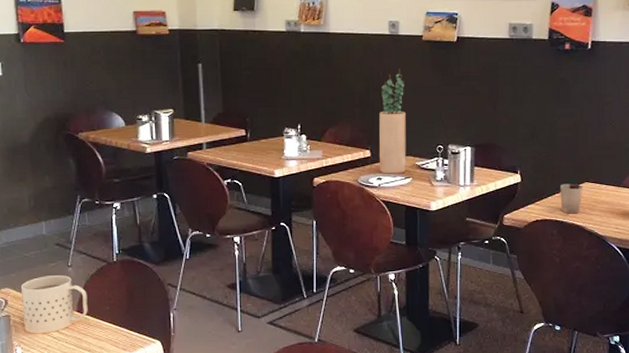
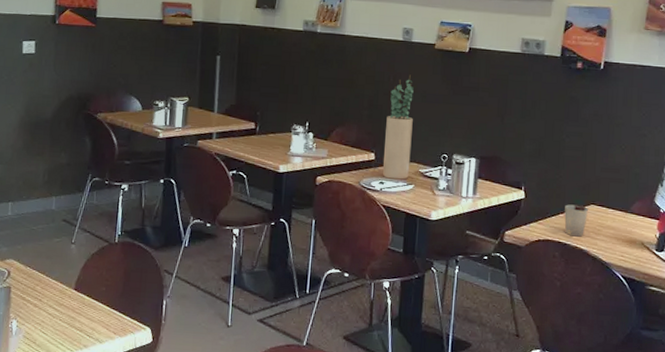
mug: present [20,275,88,334] -> none [22,250,86,309]

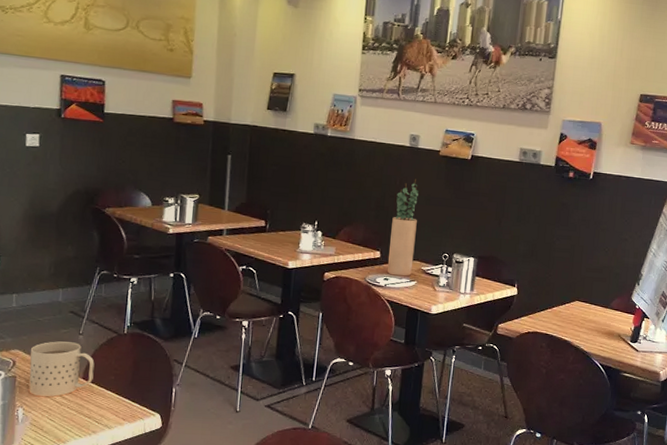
mug: none [22,250,86,309] -> present [29,341,95,398]
cup: present [564,204,589,237] -> none [551,300,574,330]

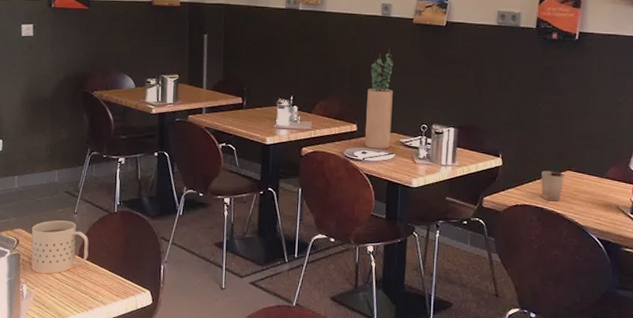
cup: none [551,300,574,330] -> present [541,170,565,202]

